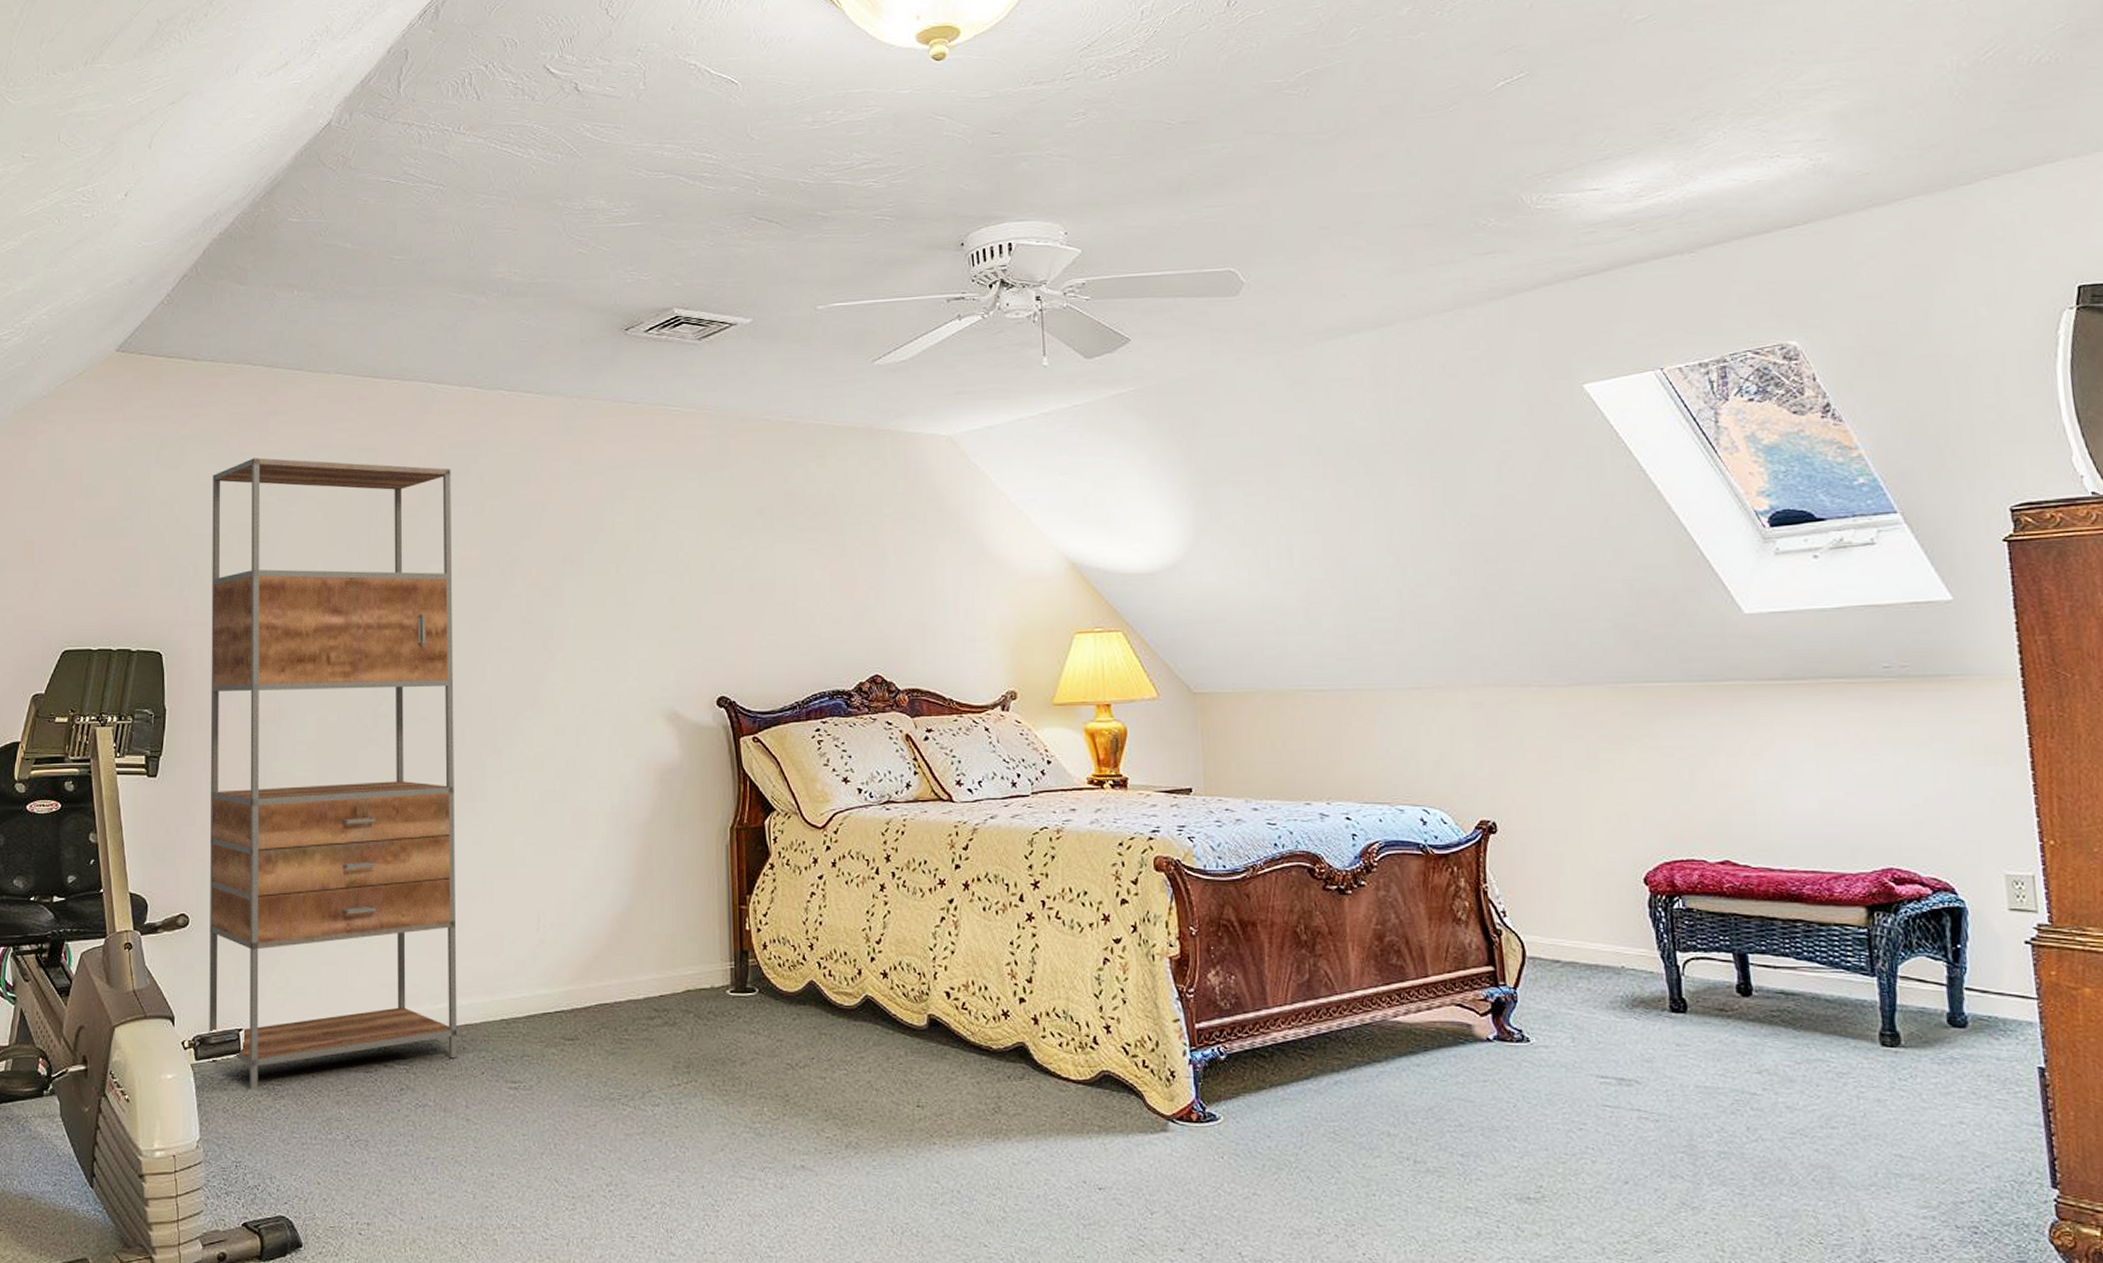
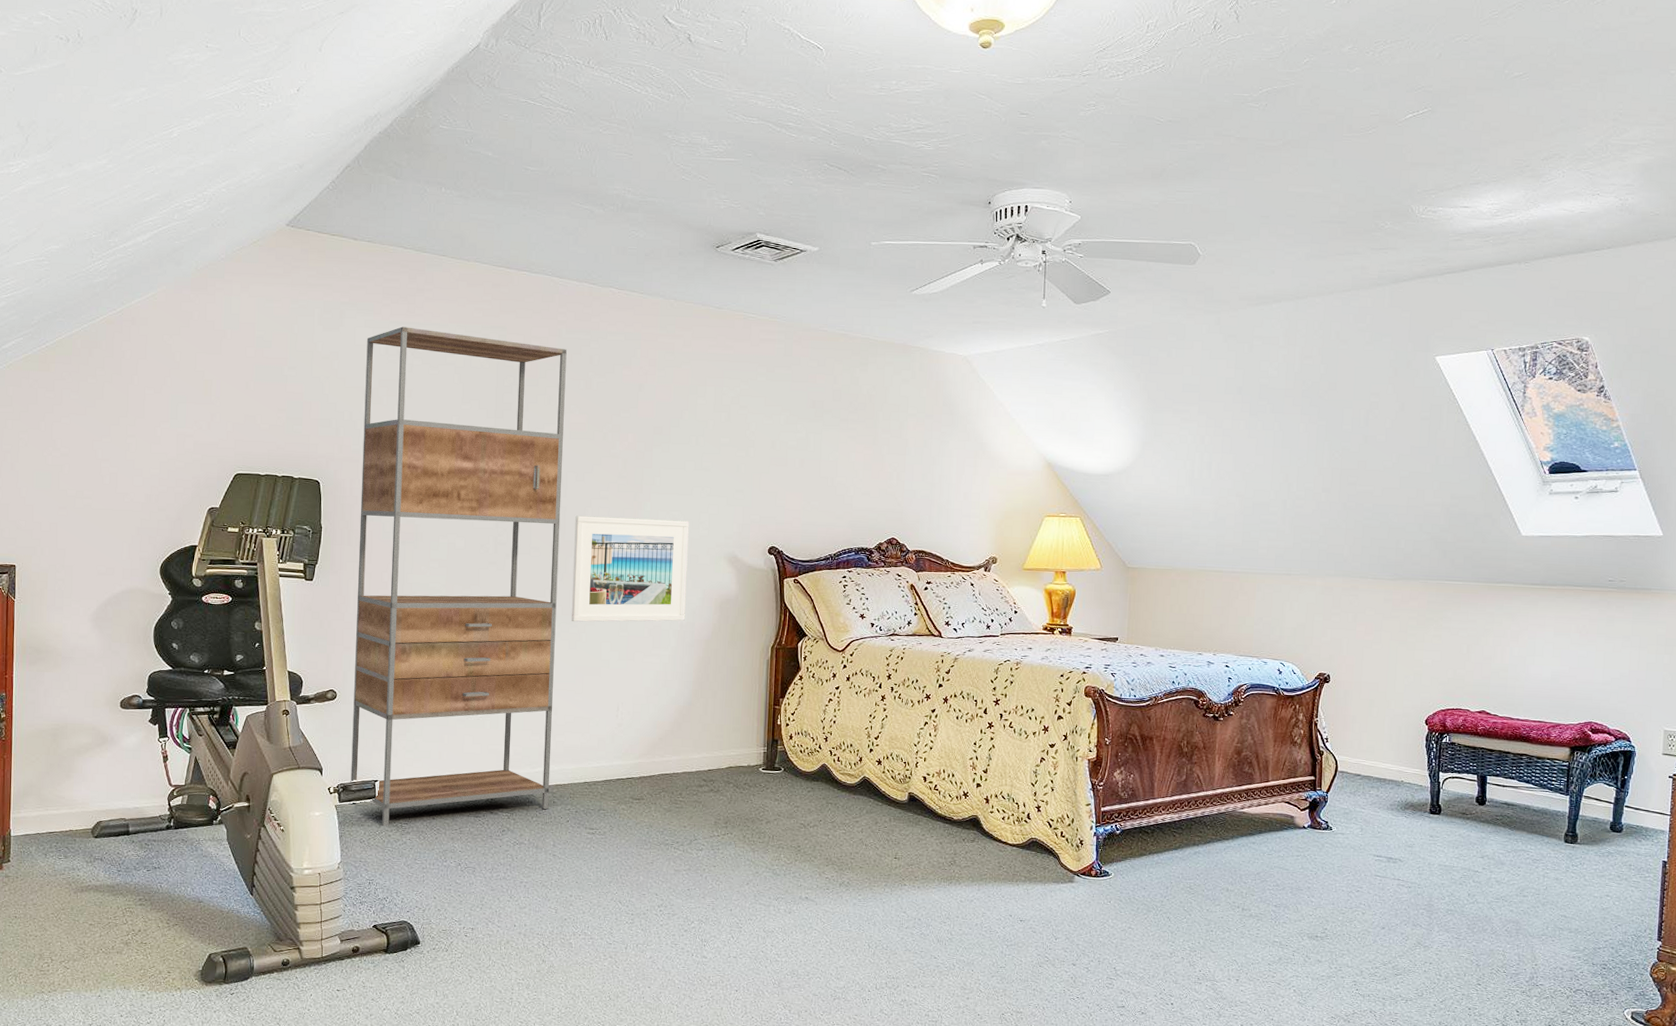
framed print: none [472,671,617,810] -> present [571,515,689,622]

